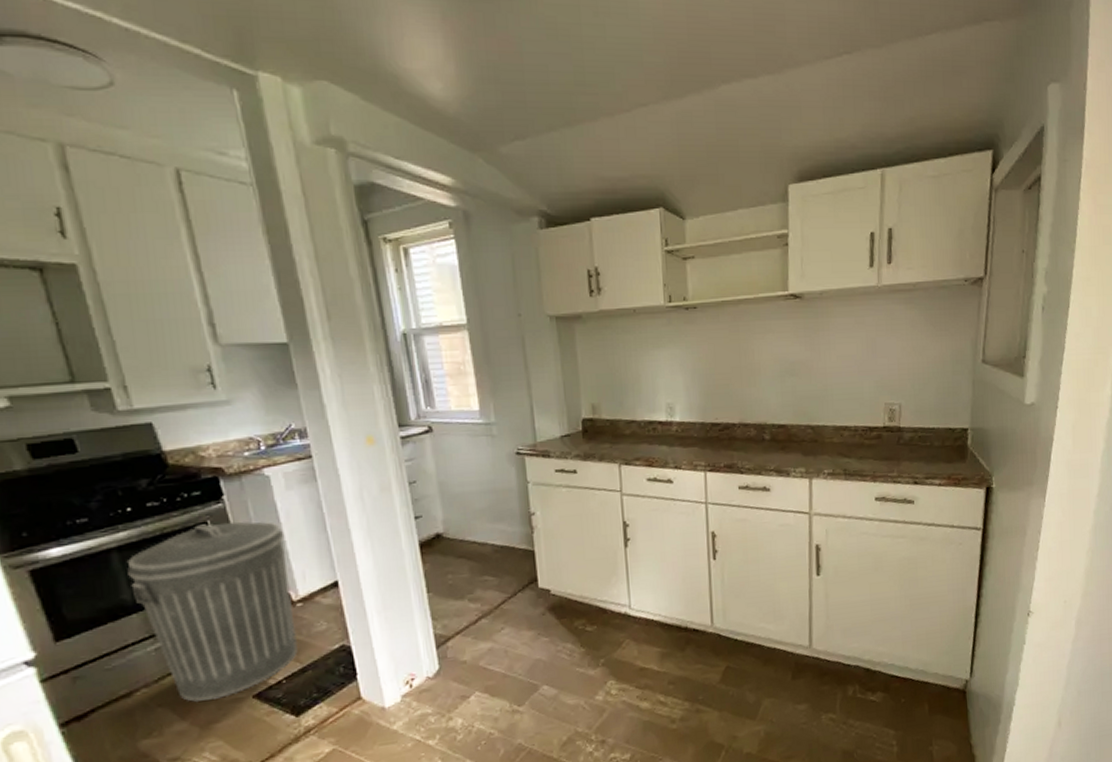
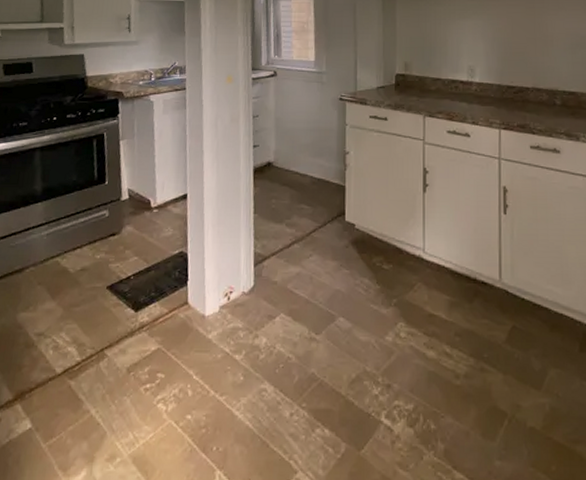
trash can: present [126,521,298,702] -> none [42,135,155,285]

